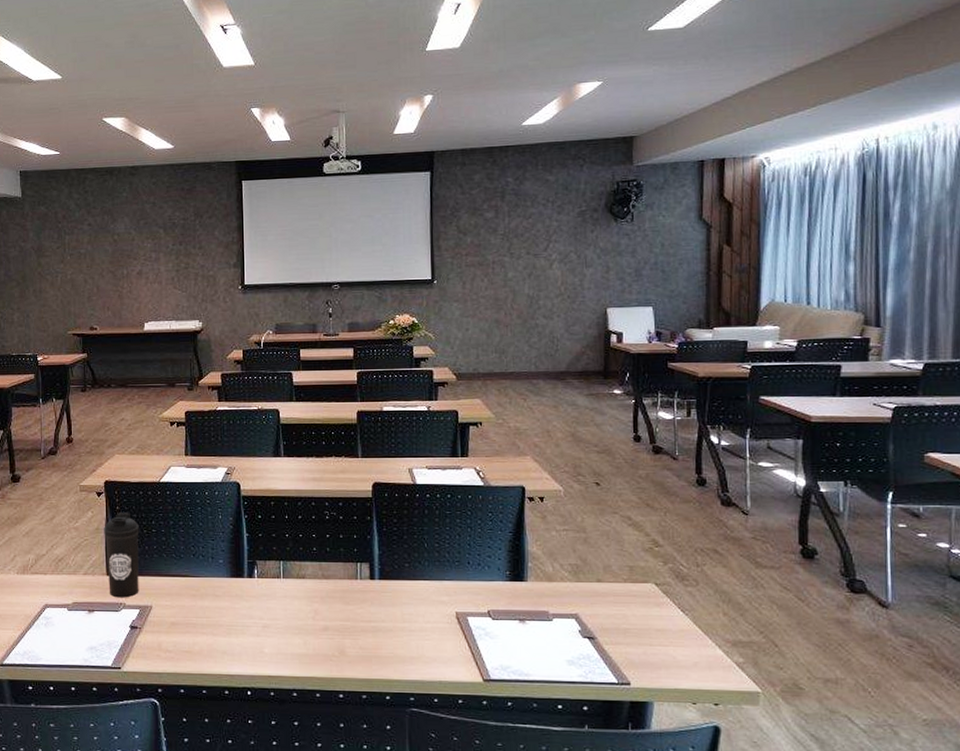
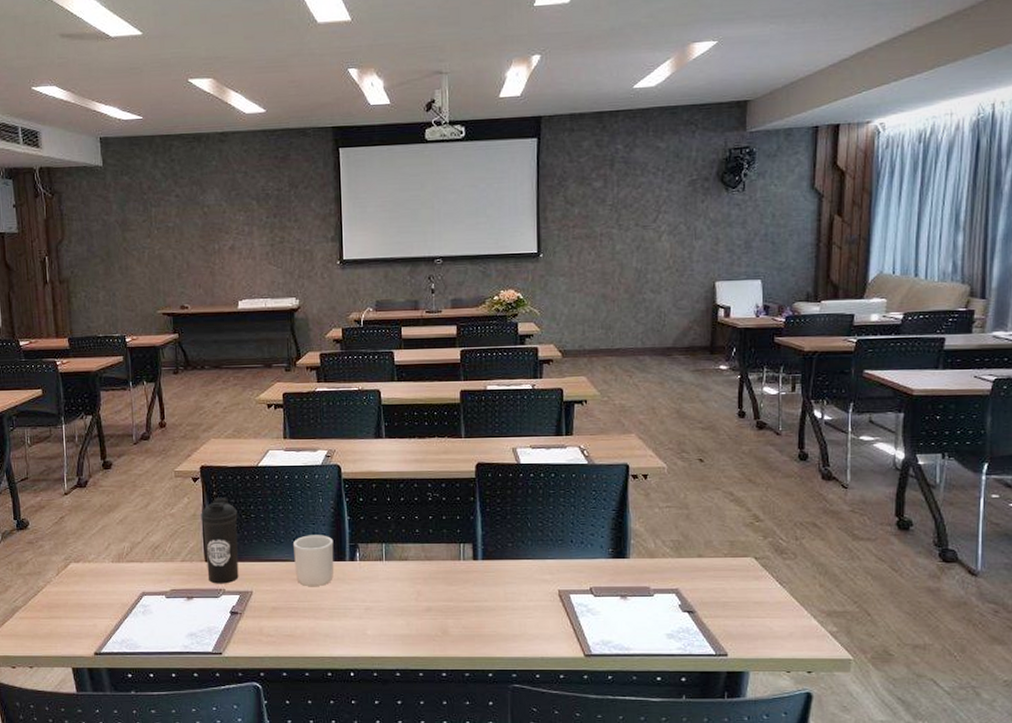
mug: none [192,551,233,602] -> present [292,535,334,586]

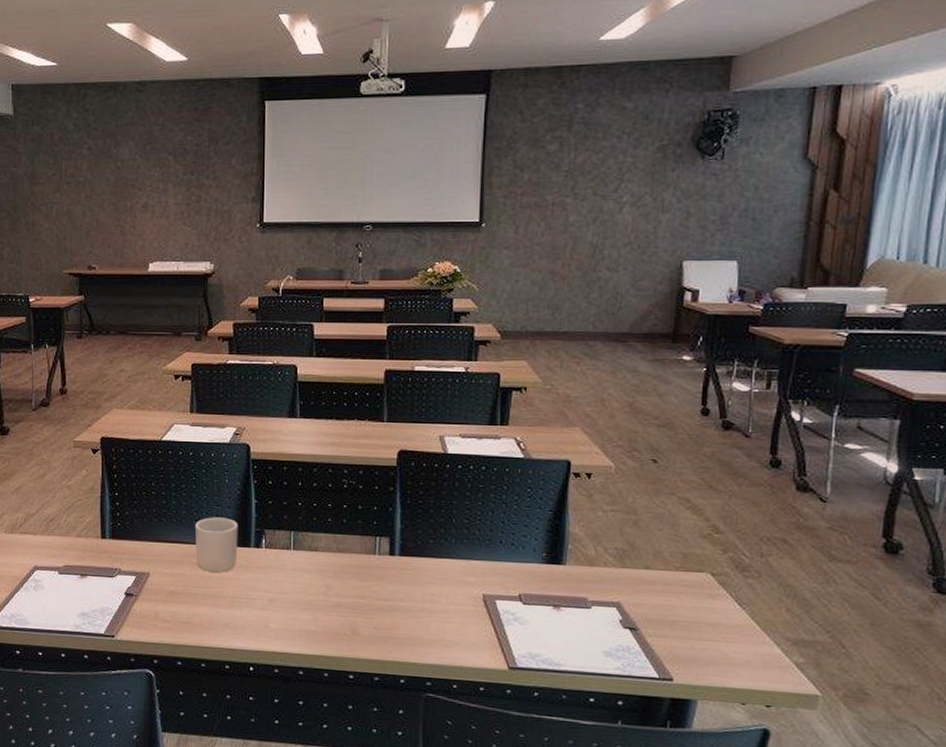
water bottle: present [201,498,239,584] -> none [99,472,138,563]

